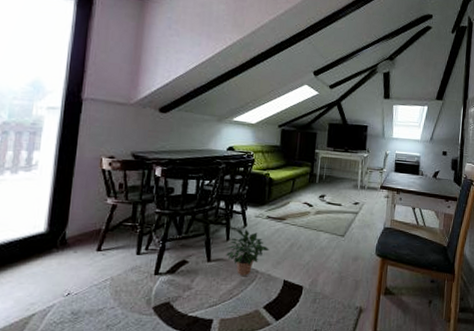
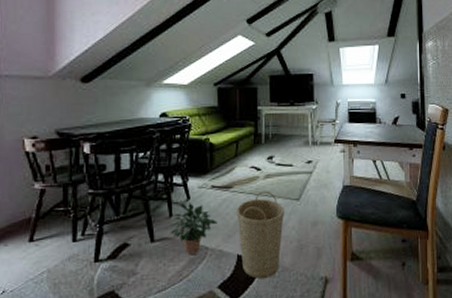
basket: none [287,225,330,304] -> present [237,191,284,279]

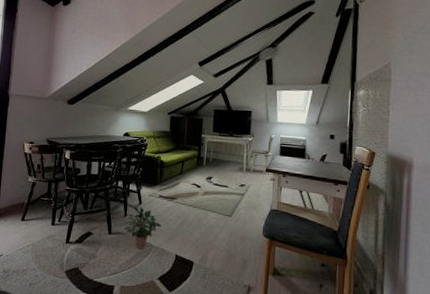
basket: present [237,191,284,279] -> none [178,205,218,278]

